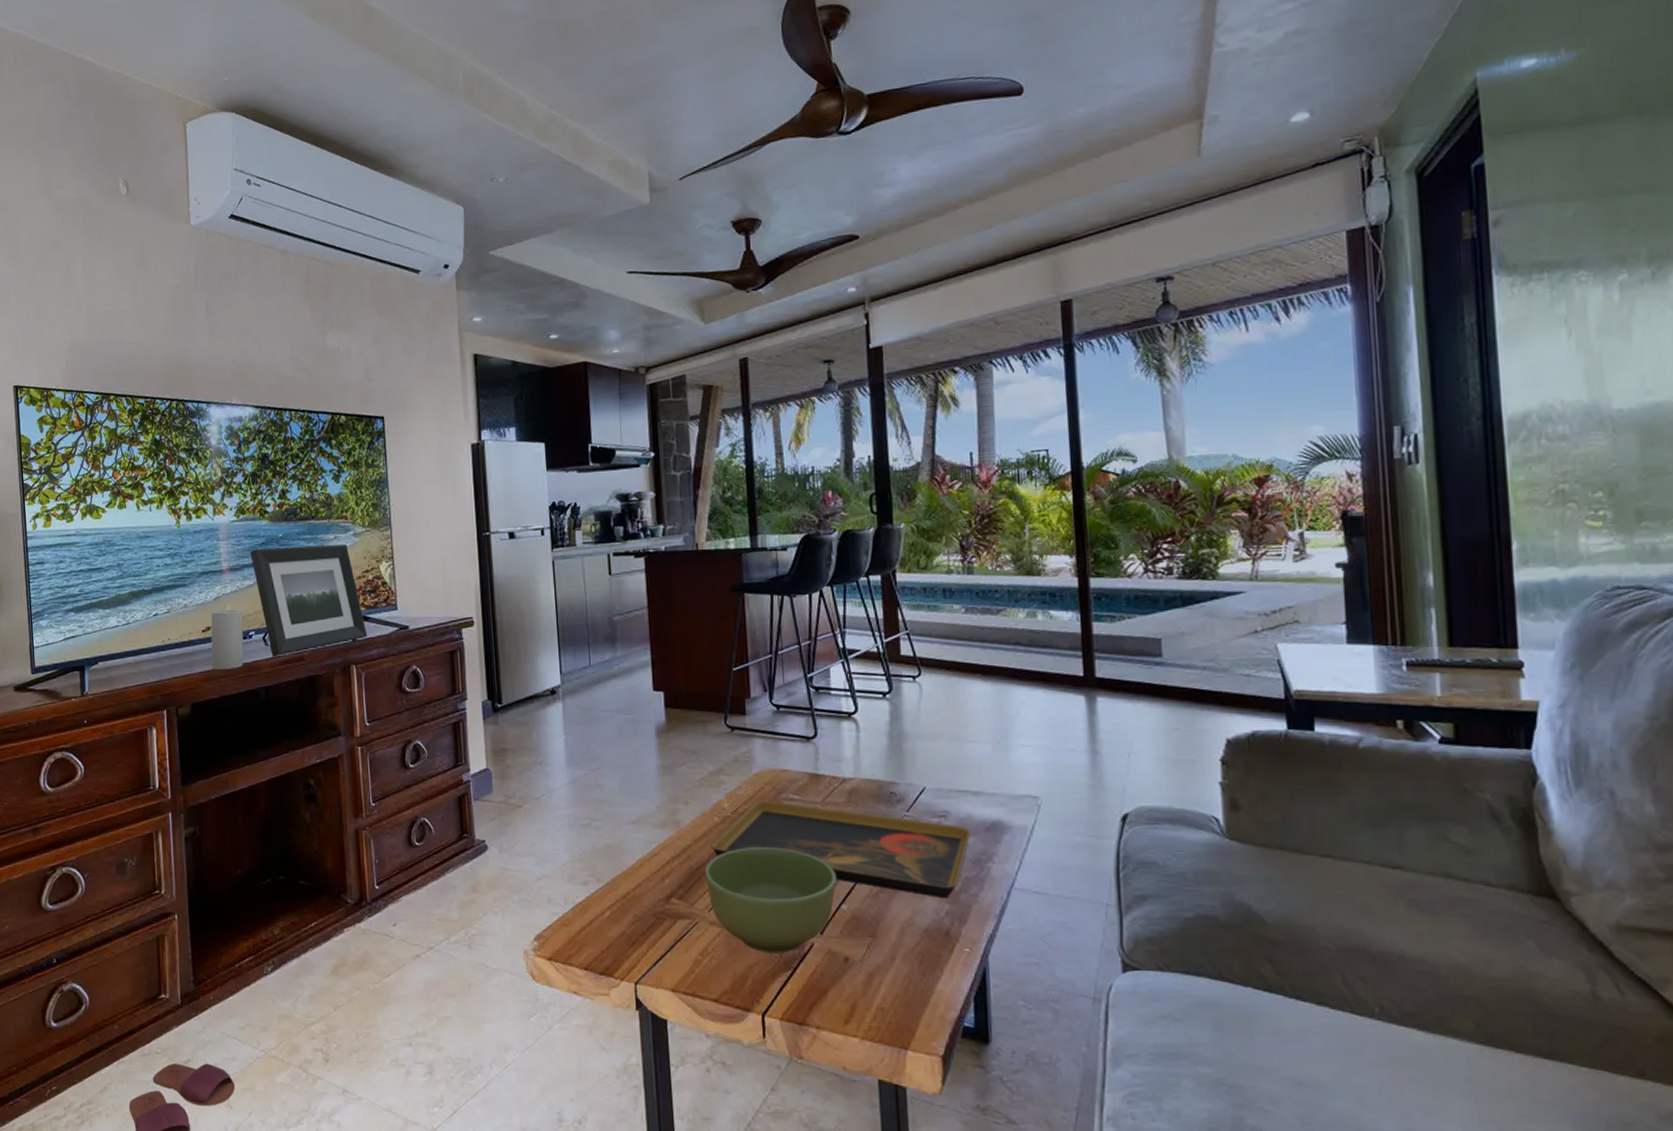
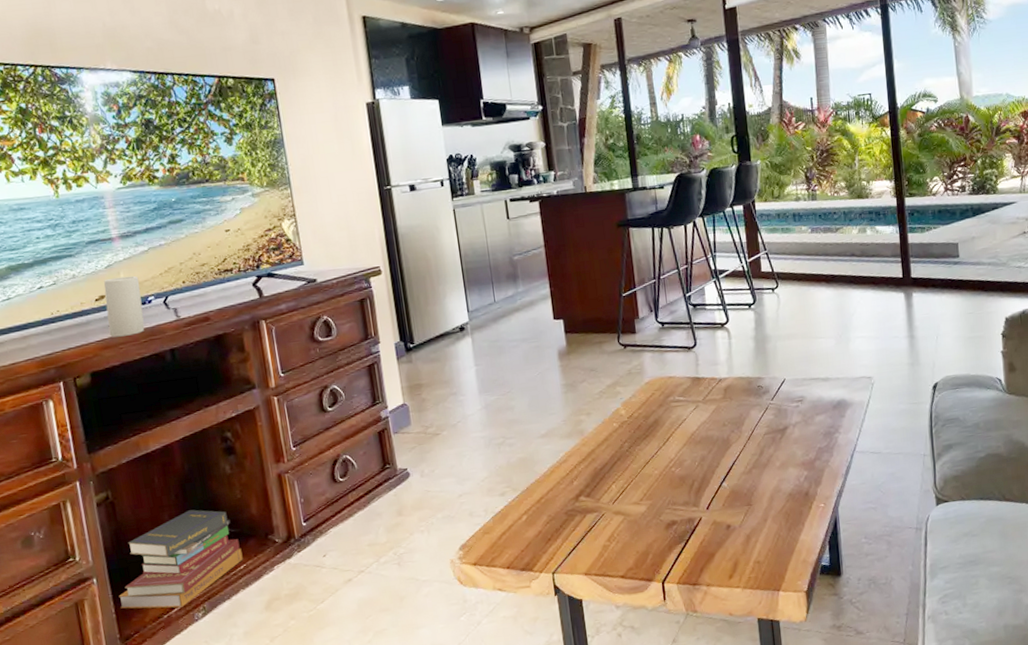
books: none [196,856,315,958] -> present [118,509,243,609]
picture frame: present [250,544,368,657] -> none [141,205,275,320]
bowl: present [704,846,837,953] -> none [607,442,718,531]
decorative tray: present [711,800,972,899] -> none [612,403,822,467]

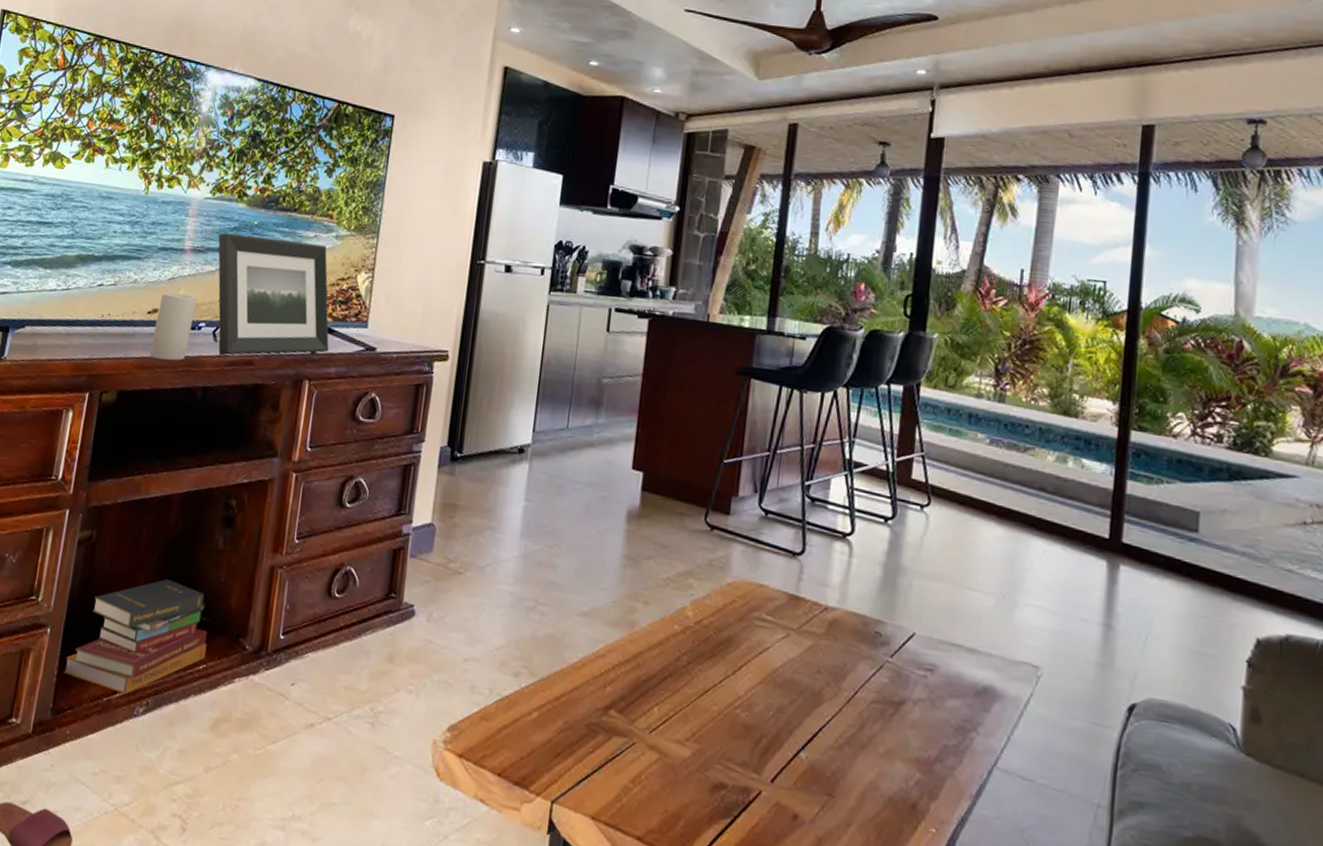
picture frame: none [141,205,275,320] -> present [218,233,330,356]

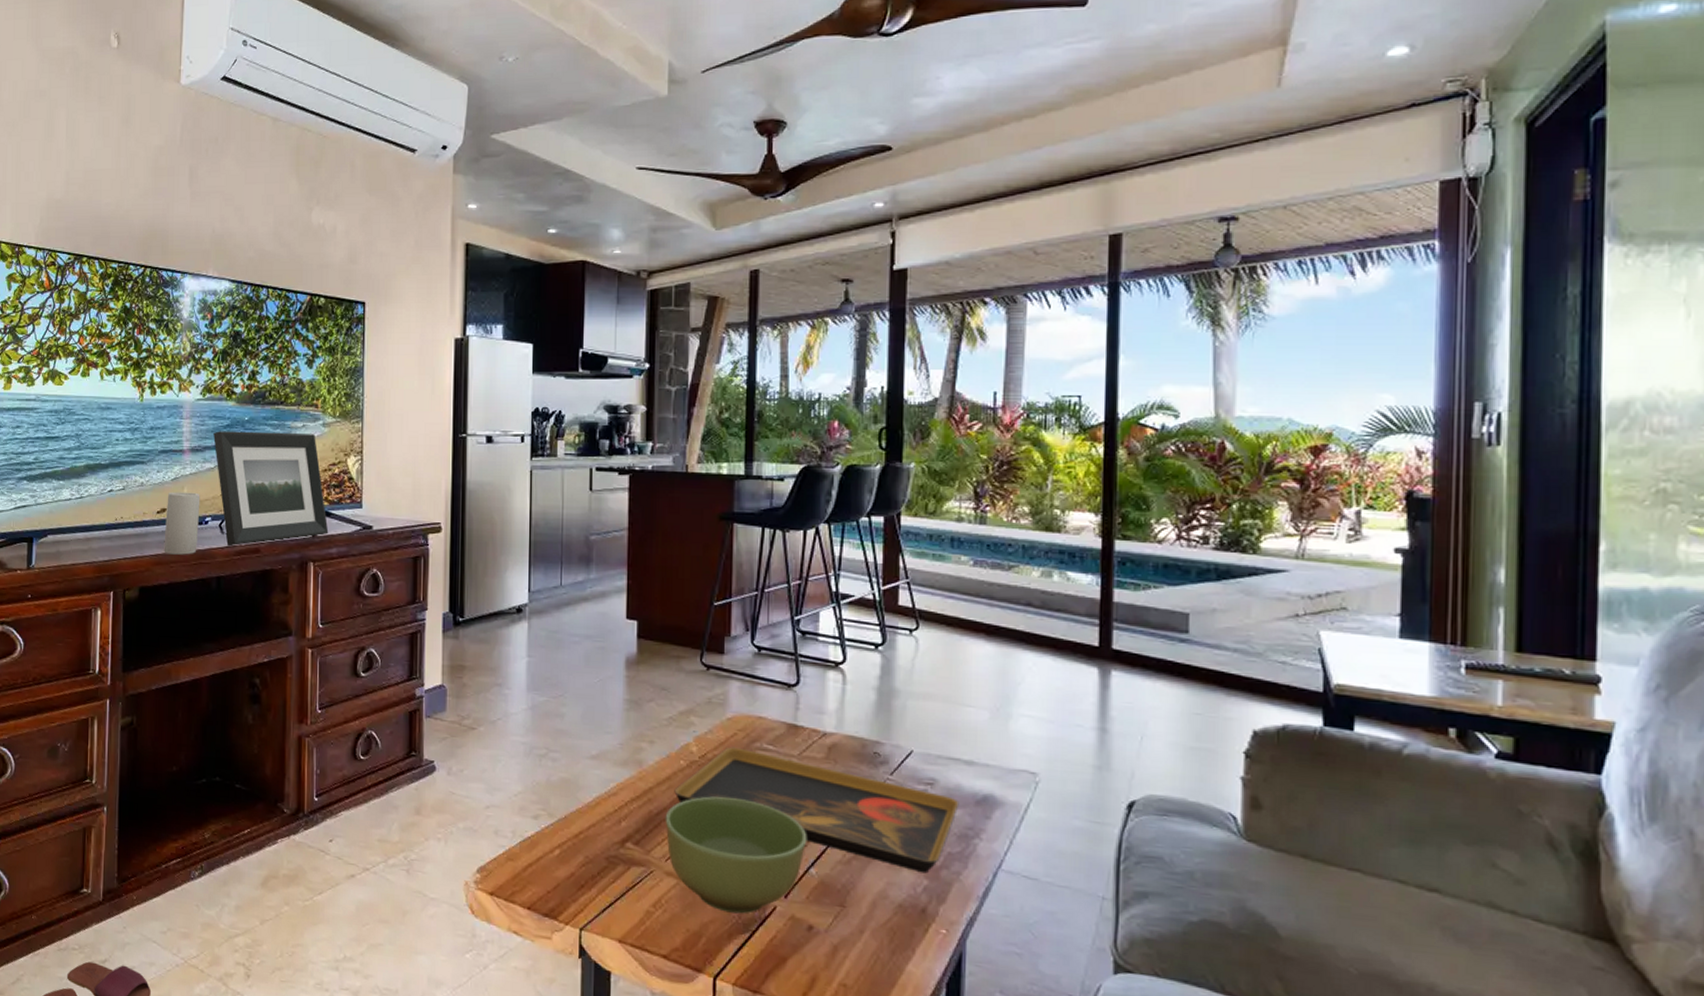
books: present [64,579,208,694] -> none [124,755,249,861]
bowl: none [652,665,800,797] -> present [665,796,807,914]
decorative tray: none [665,614,959,766] -> present [674,747,959,874]

